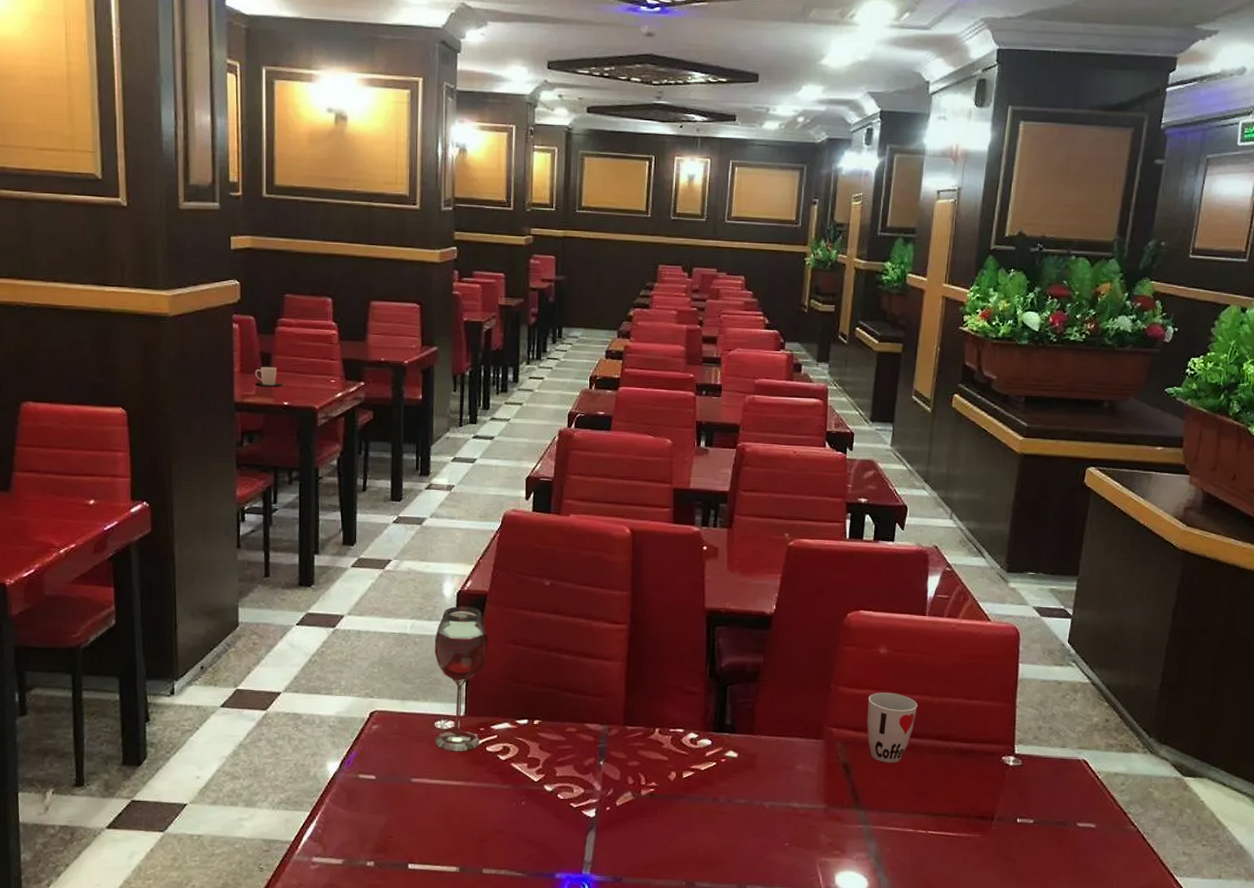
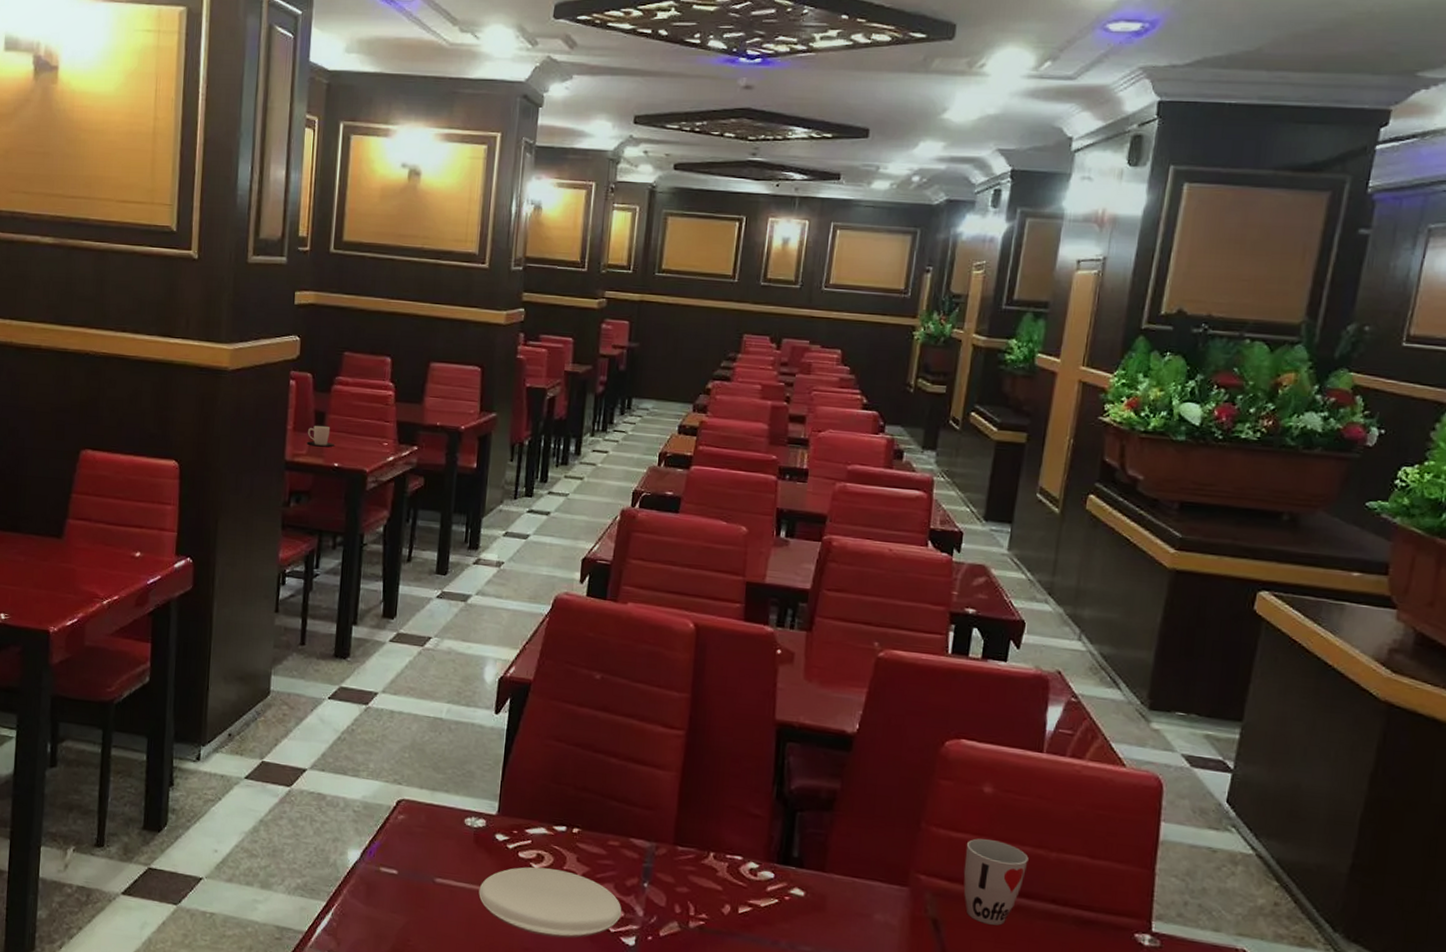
wineglass: present [434,606,489,751] -> none [463,693,530,855]
plate: none [452,758,582,818] -> present [478,866,622,938]

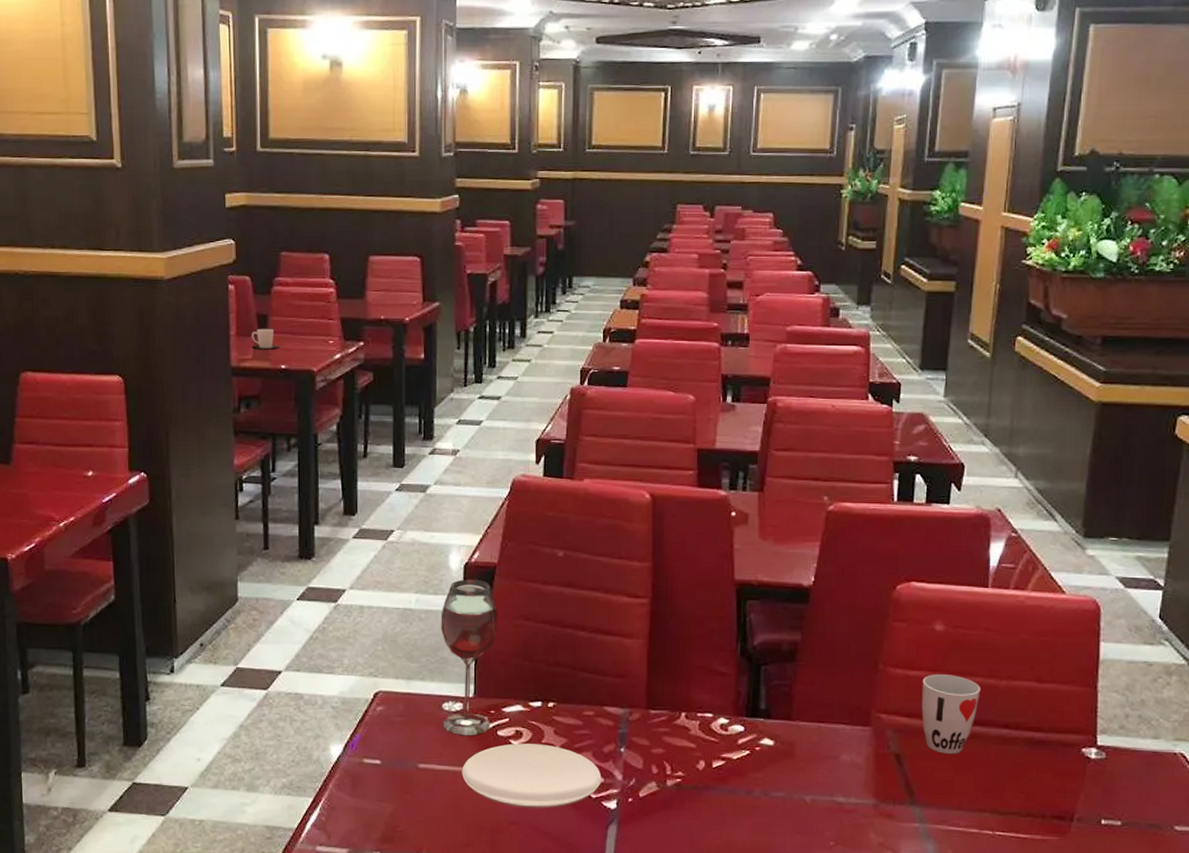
wineglass: none [463,693,530,855] -> present [441,579,498,735]

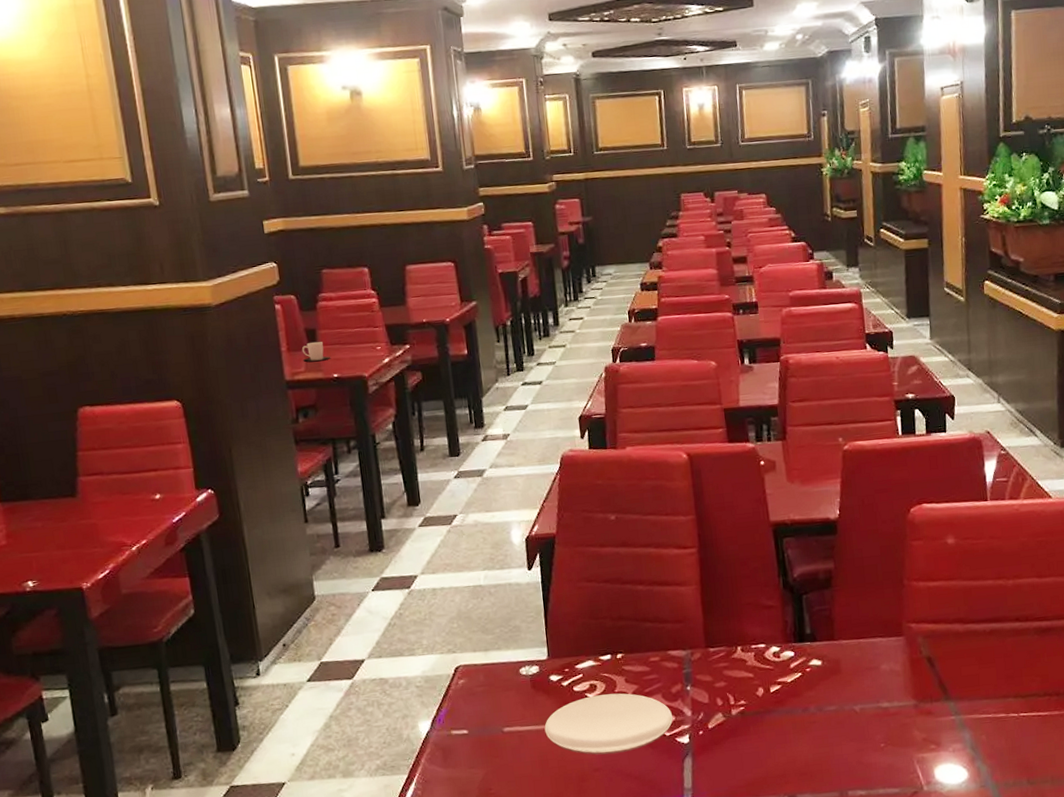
wineglass: present [441,579,498,735] -> none [509,550,566,696]
cup: present [921,674,981,754] -> none [942,581,993,651]

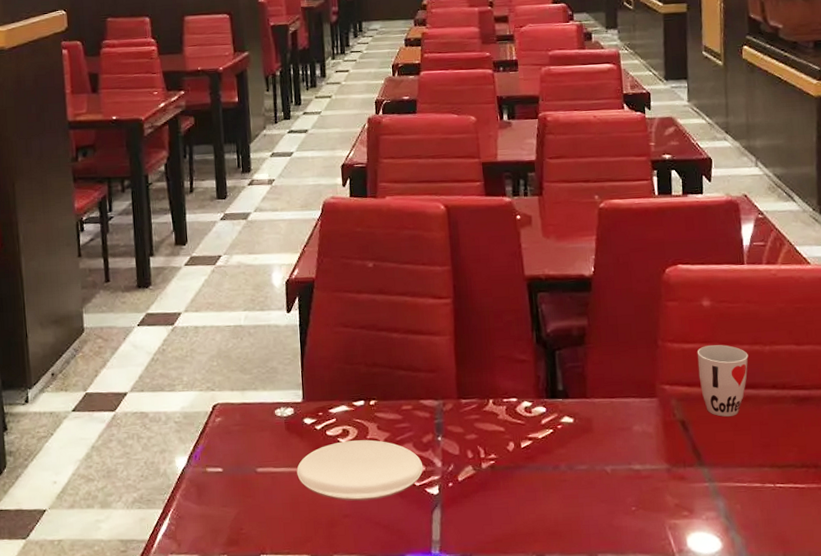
cup: present [301,341,330,362] -> none [84,85,110,104]
cup: none [942,581,993,651] -> present [697,345,749,417]

